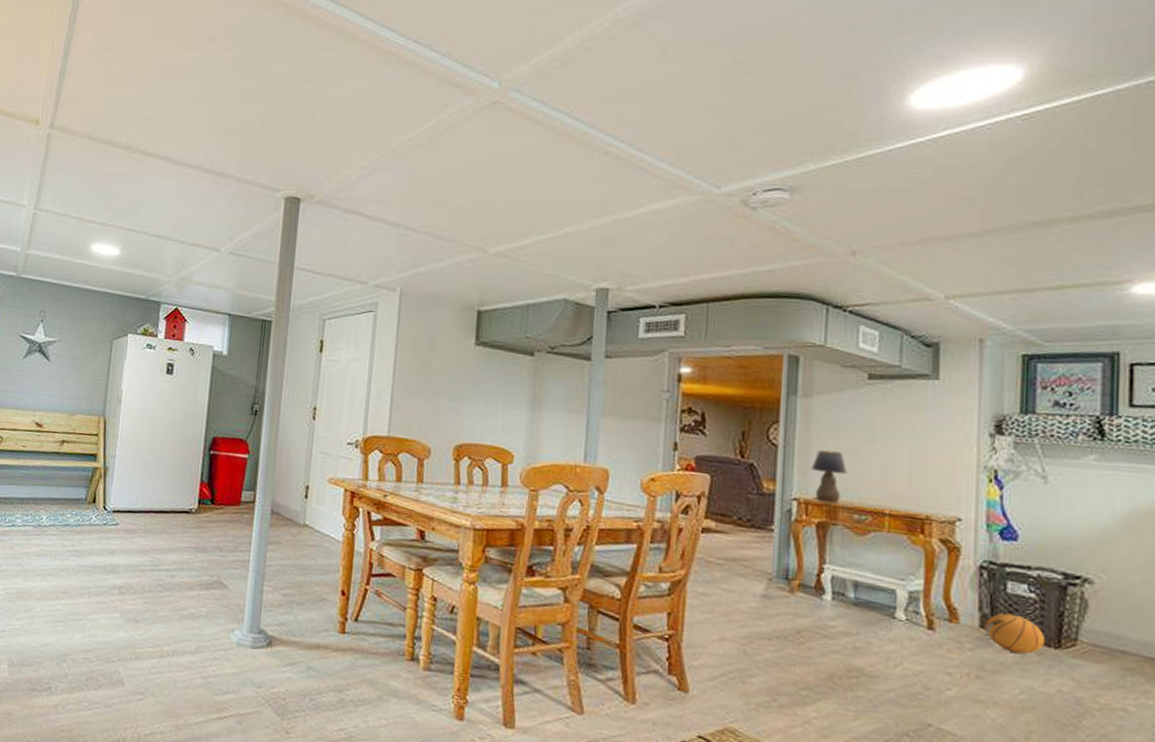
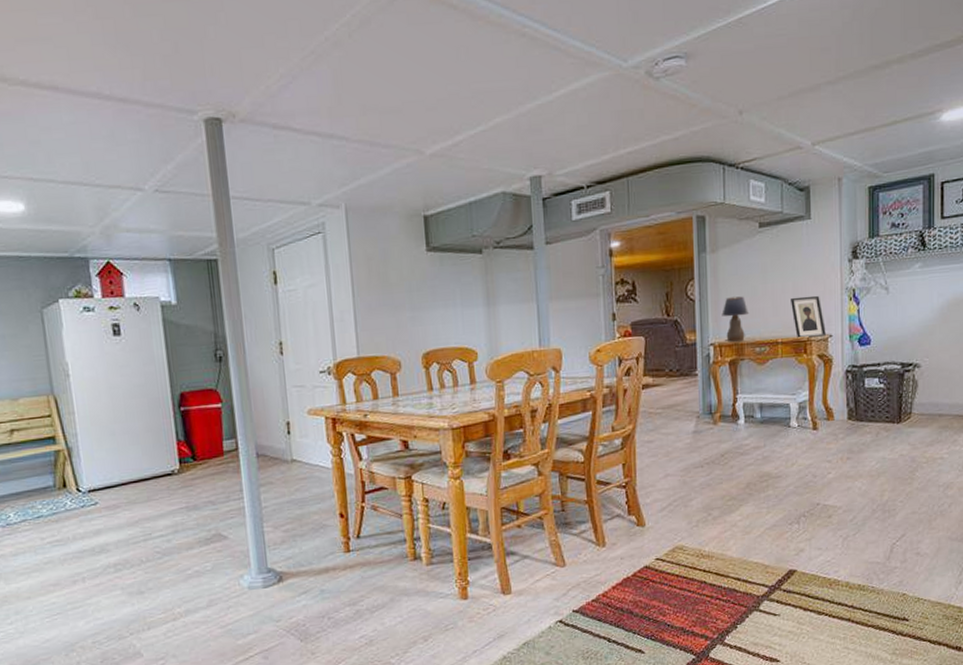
picture frame: none [905,465,953,518] -> present [791,295,826,339]
basketball: present [985,613,1046,655] -> none [852,403,891,434]

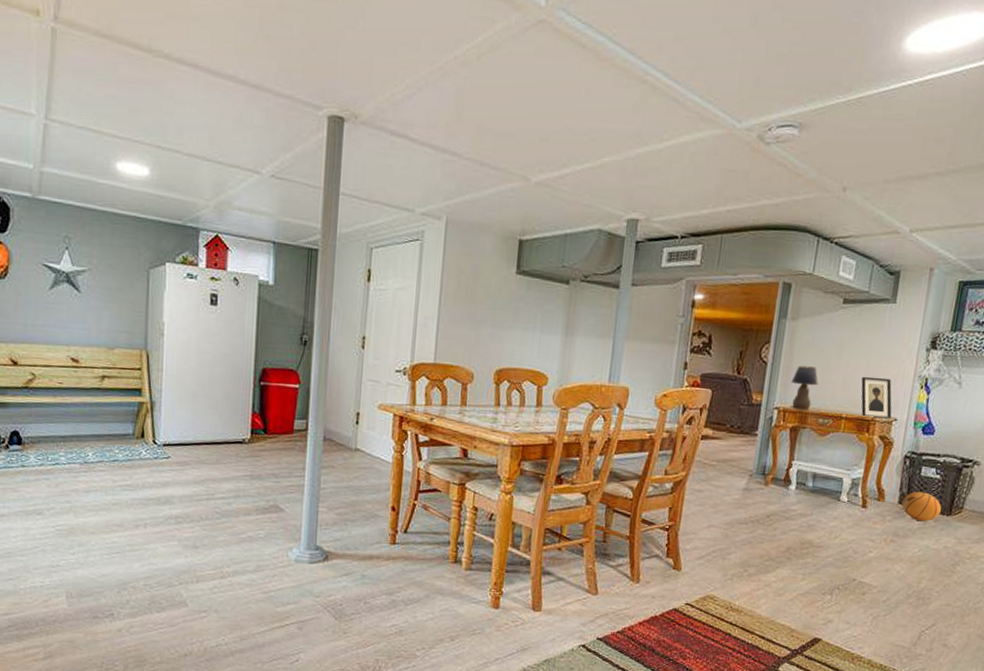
basketball: none [852,403,891,434] -> present [901,491,942,522]

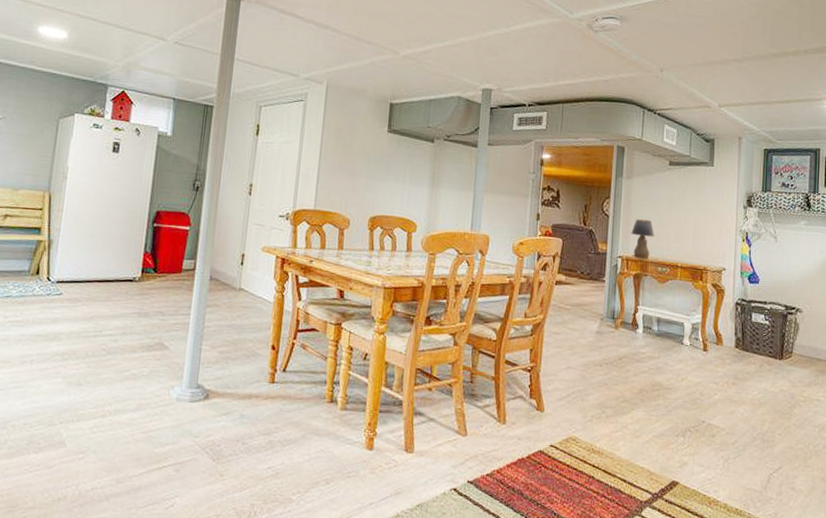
picture frame: present [861,376,892,419] -> none [691,229,720,268]
basketball: present [901,491,942,522] -> none [738,336,774,366]

